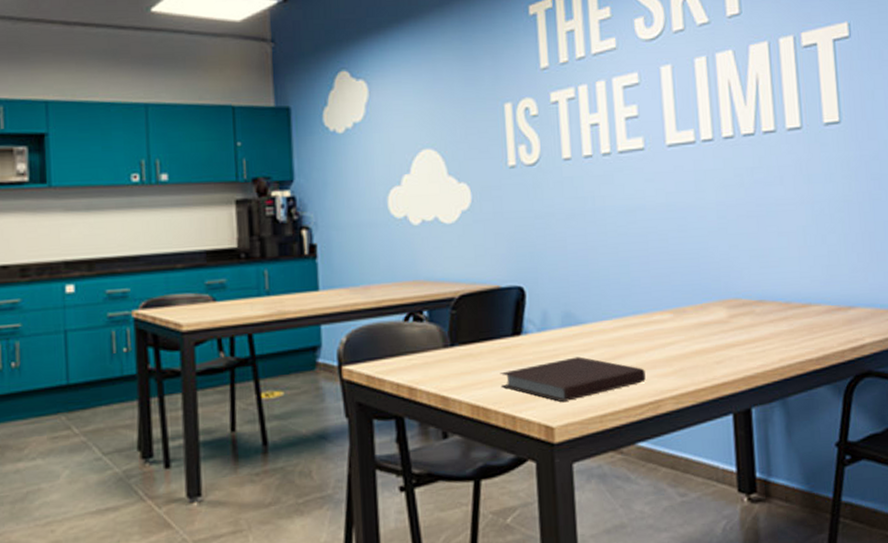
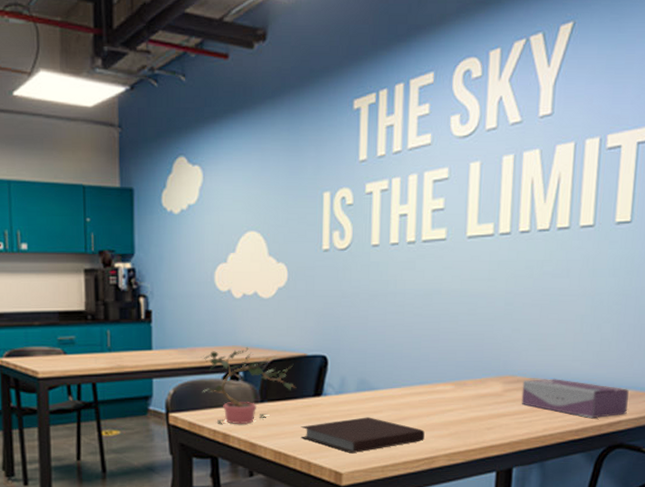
potted plant: none [376,281,492,376] -> present [201,347,297,425]
tissue box: none [749,299,871,343] -> present [521,379,629,418]

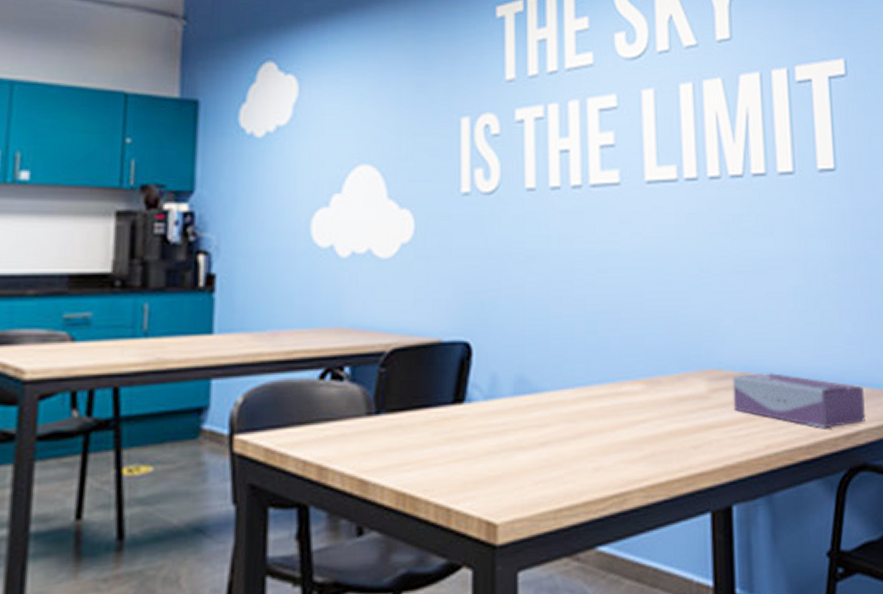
potted plant: present [201,347,297,425] -> none [287,330,428,451]
notebook: present [300,417,425,453] -> none [434,433,611,491]

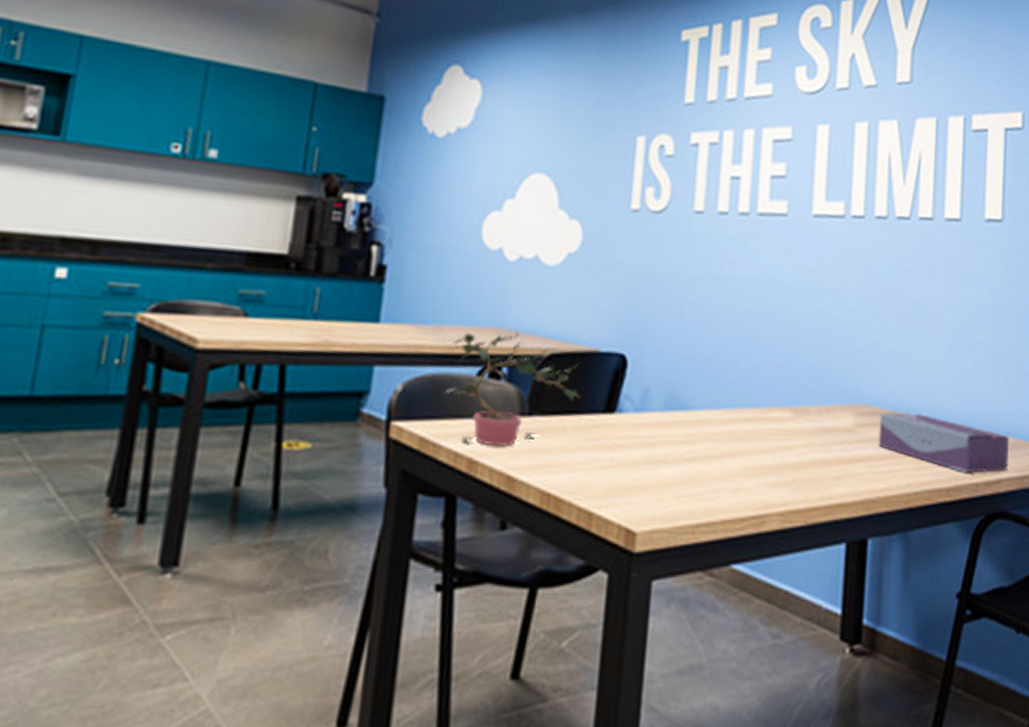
potted plant: none [287,330,428,451] -> present [444,332,582,448]

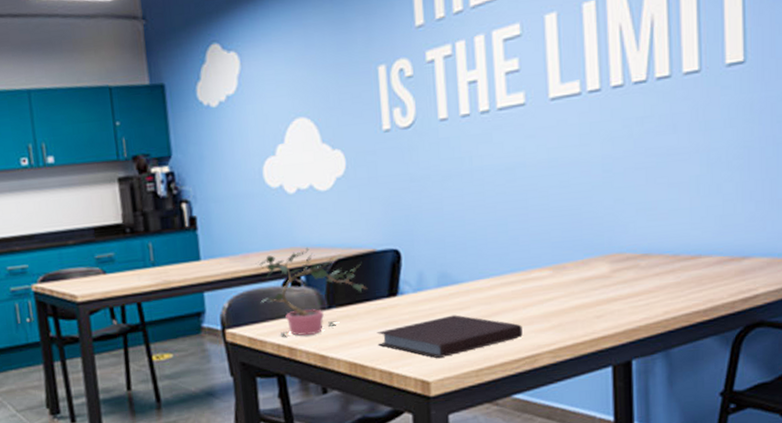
notebook: none [580,448,753,502] -> present [376,315,523,358]
tissue box: present [878,412,1009,473] -> none [633,252,766,295]

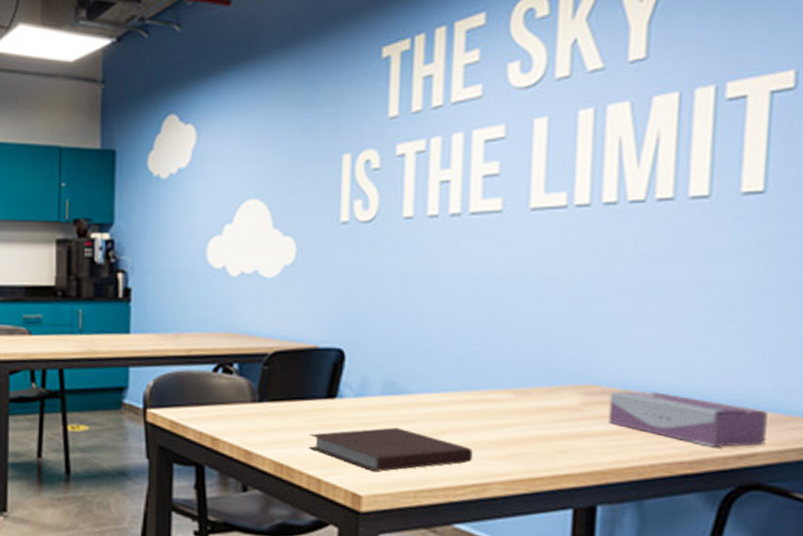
potted plant: present [255,248,368,337] -> none [187,335,305,428]
tissue box: none [633,252,766,295] -> present [608,391,768,447]

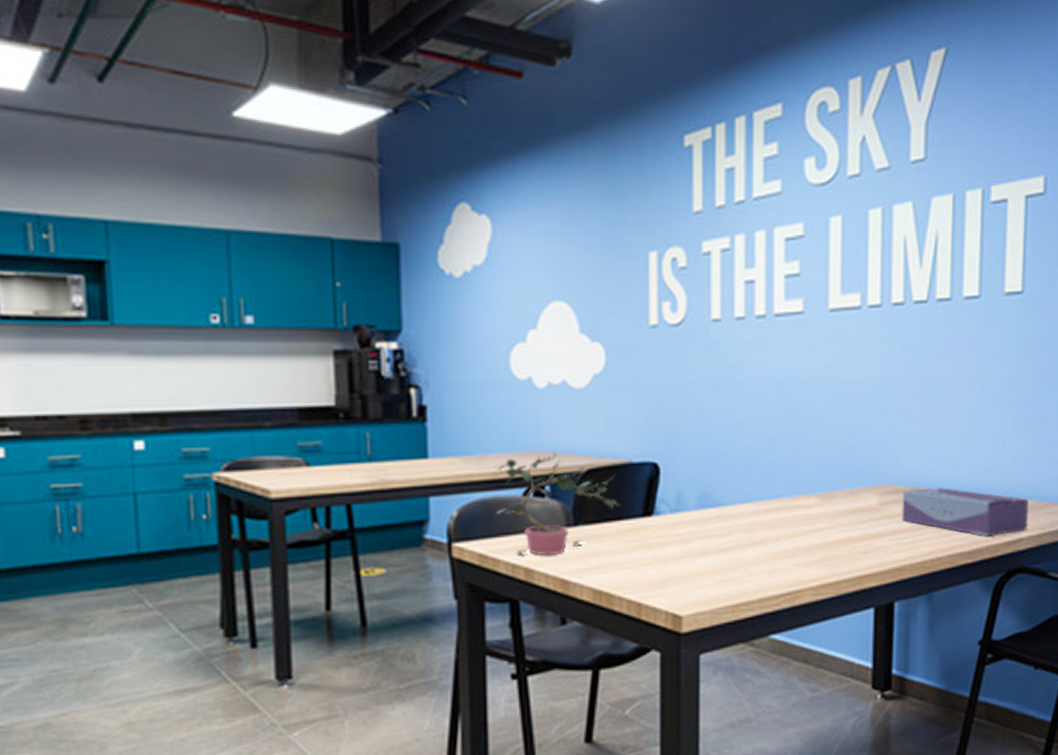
potted plant: none [187,335,305,428] -> present [493,453,621,556]
notebook: present [308,427,473,472] -> none [627,541,785,589]

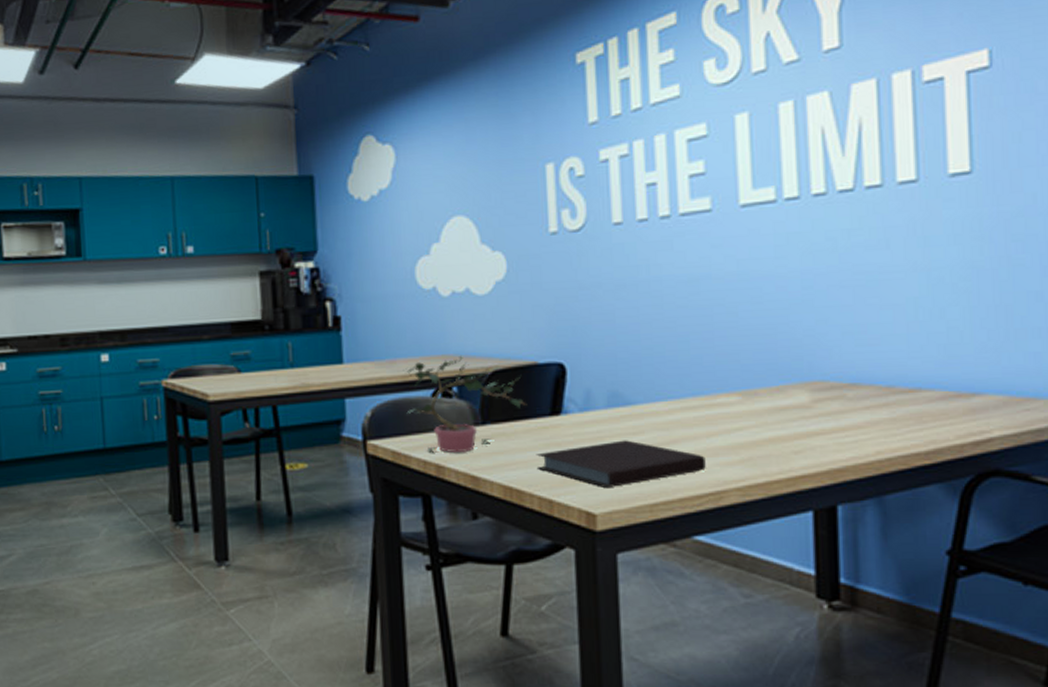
notebook: none [627,541,785,589] -> present [536,440,706,487]
tissue box: present [901,487,1029,536] -> none [838,383,1001,435]

